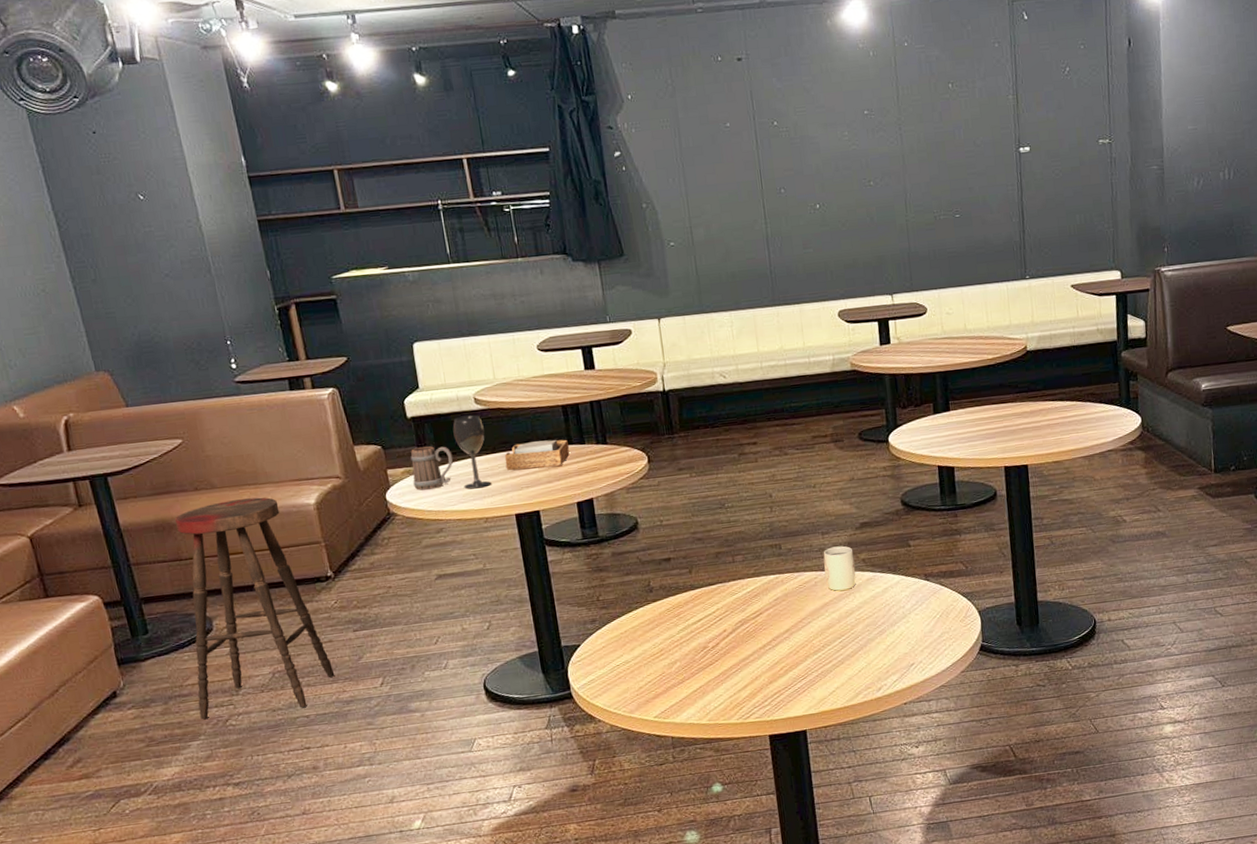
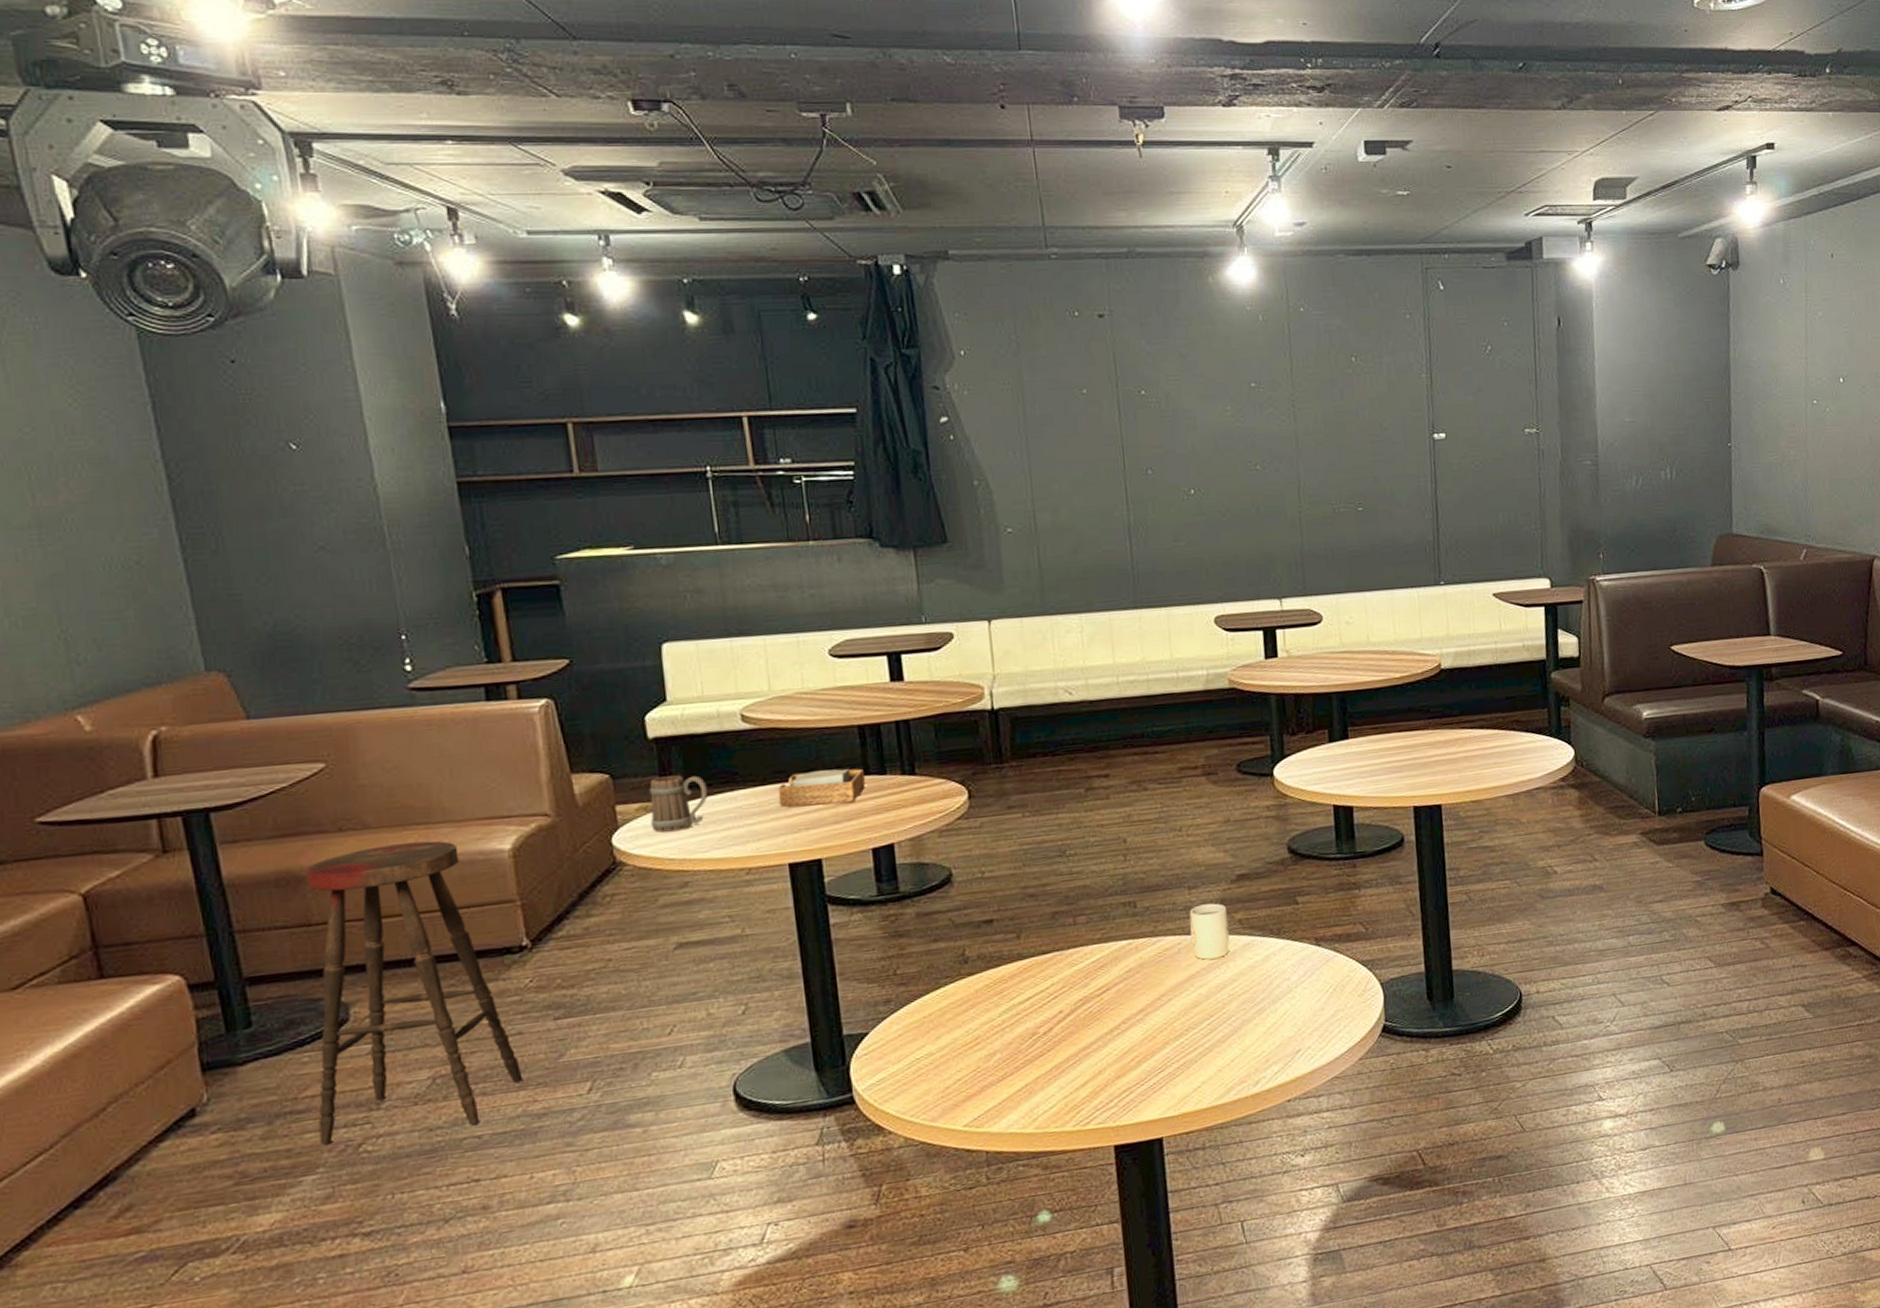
wine glass: present [453,414,492,489] -> none [710,735,759,831]

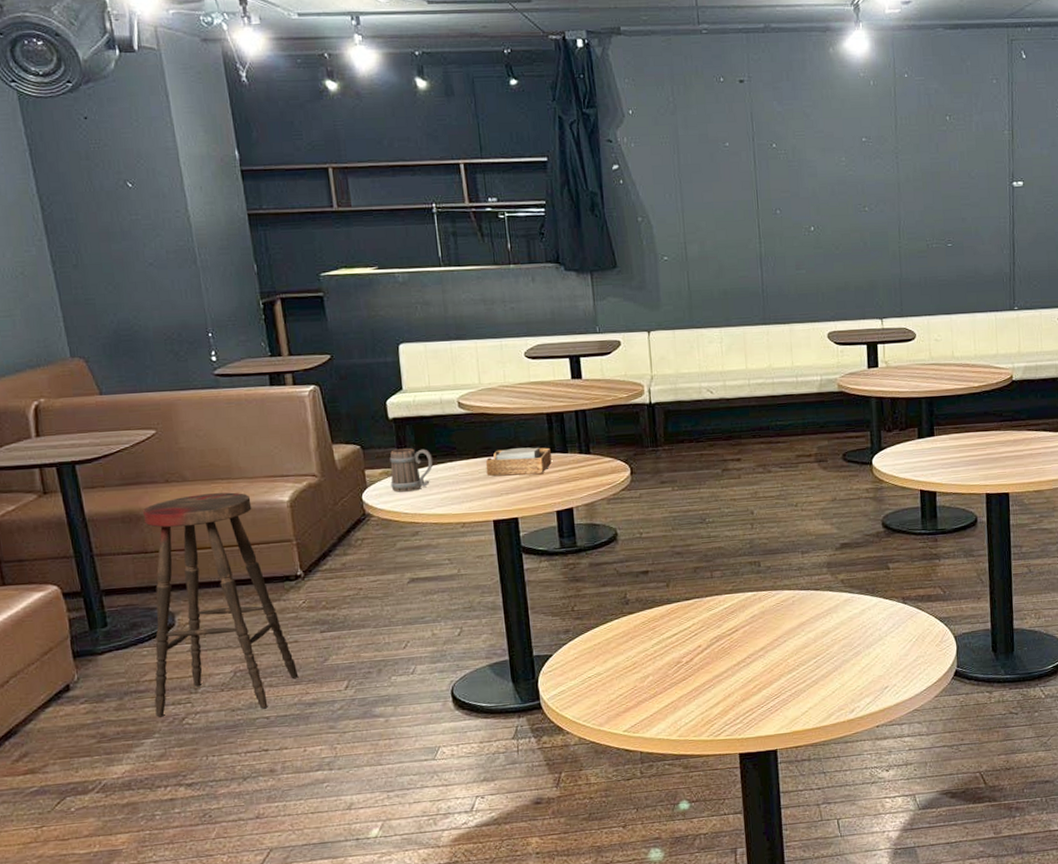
mug: present [1189,903,1230,960] -> none [802,565,834,611]

